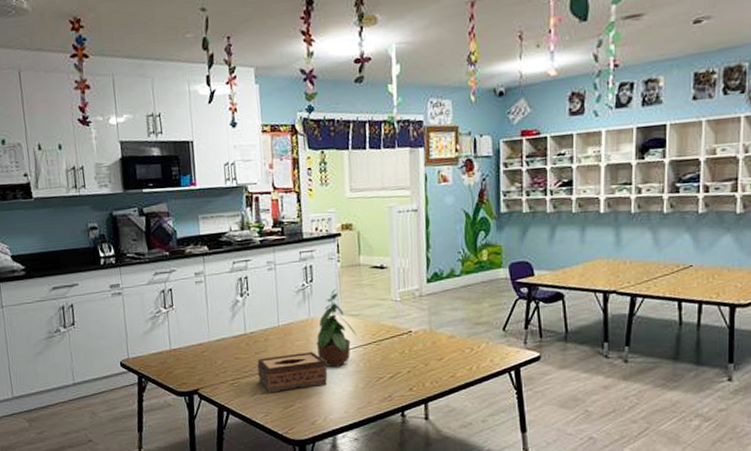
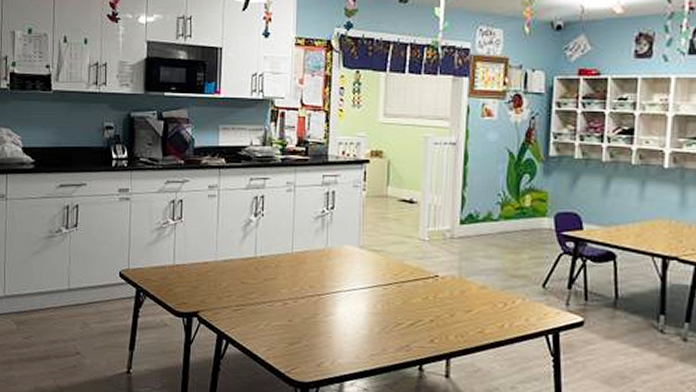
tissue box: present [257,352,328,393] -> none [265,285,341,326]
potted plant: present [316,289,357,368] -> none [331,219,377,306]

